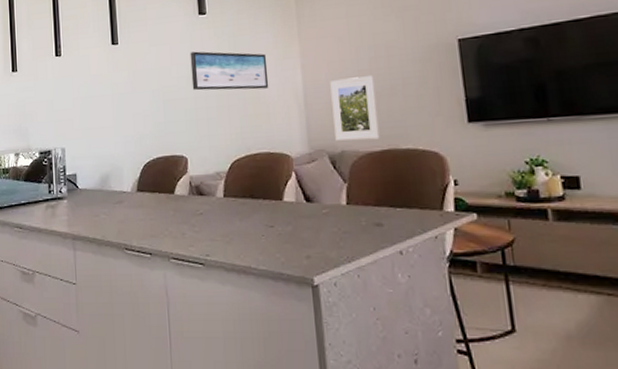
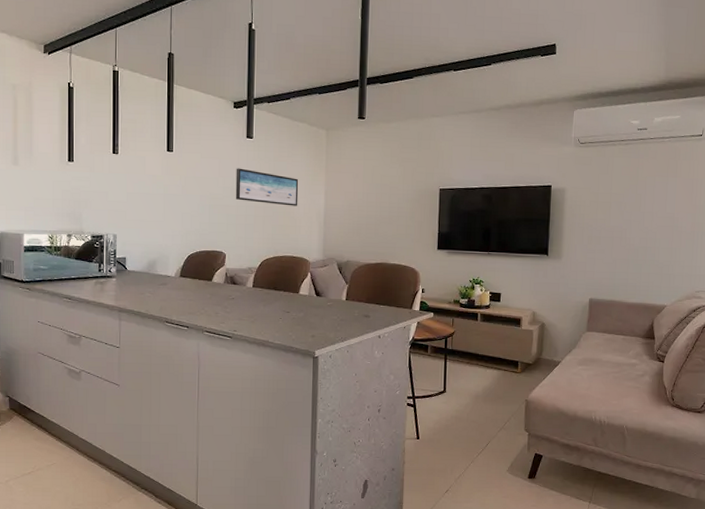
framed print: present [330,76,380,141] -> none [344,206,377,255]

